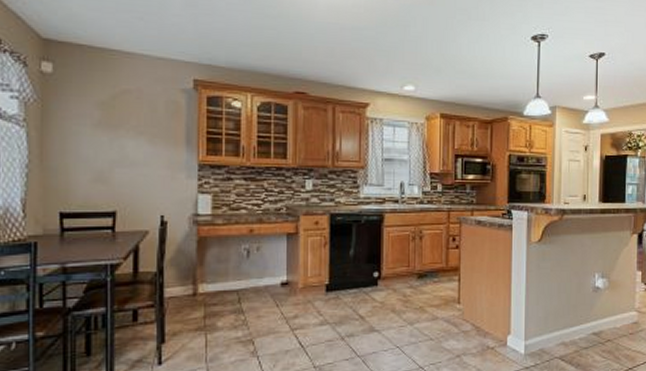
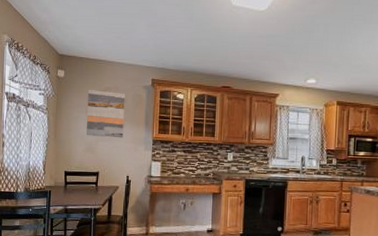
wall art: none [94,91,154,163] -> present [87,89,125,138]

